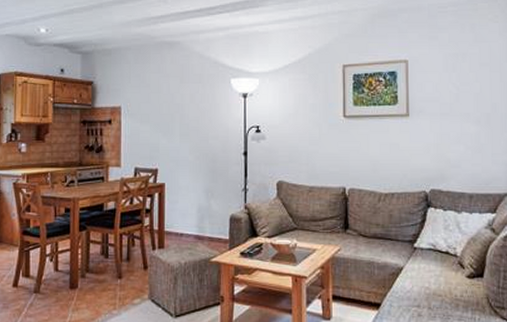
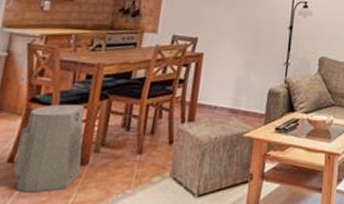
air purifier: none [19,235,72,313] -> present [13,104,85,193]

